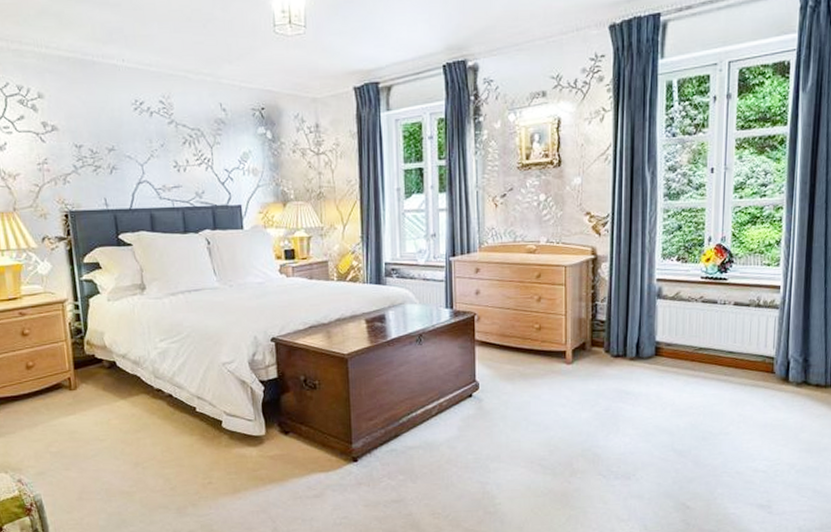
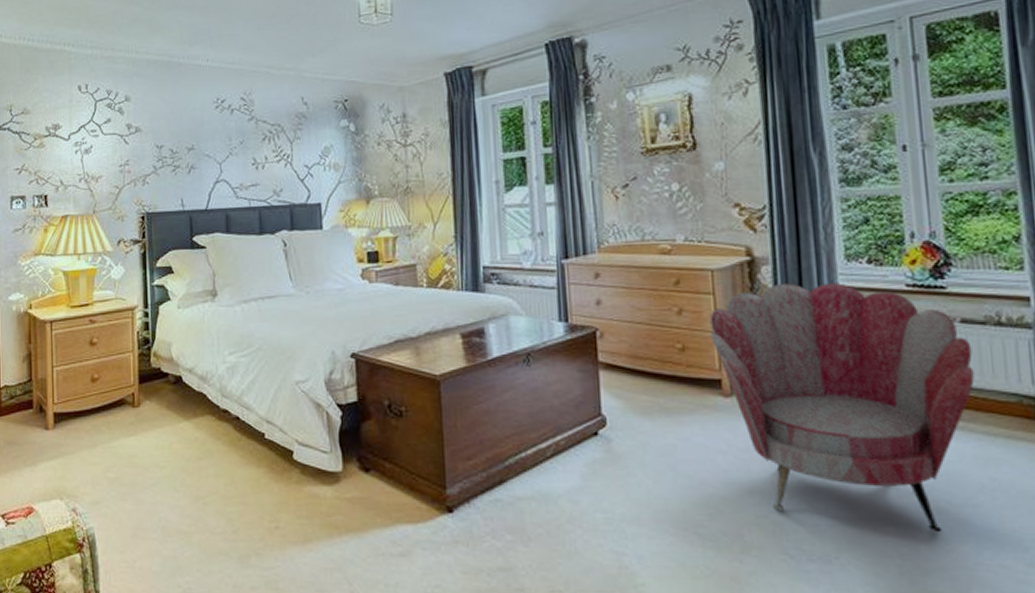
armchair: none [560,276,739,454] -> present [709,283,975,533]

